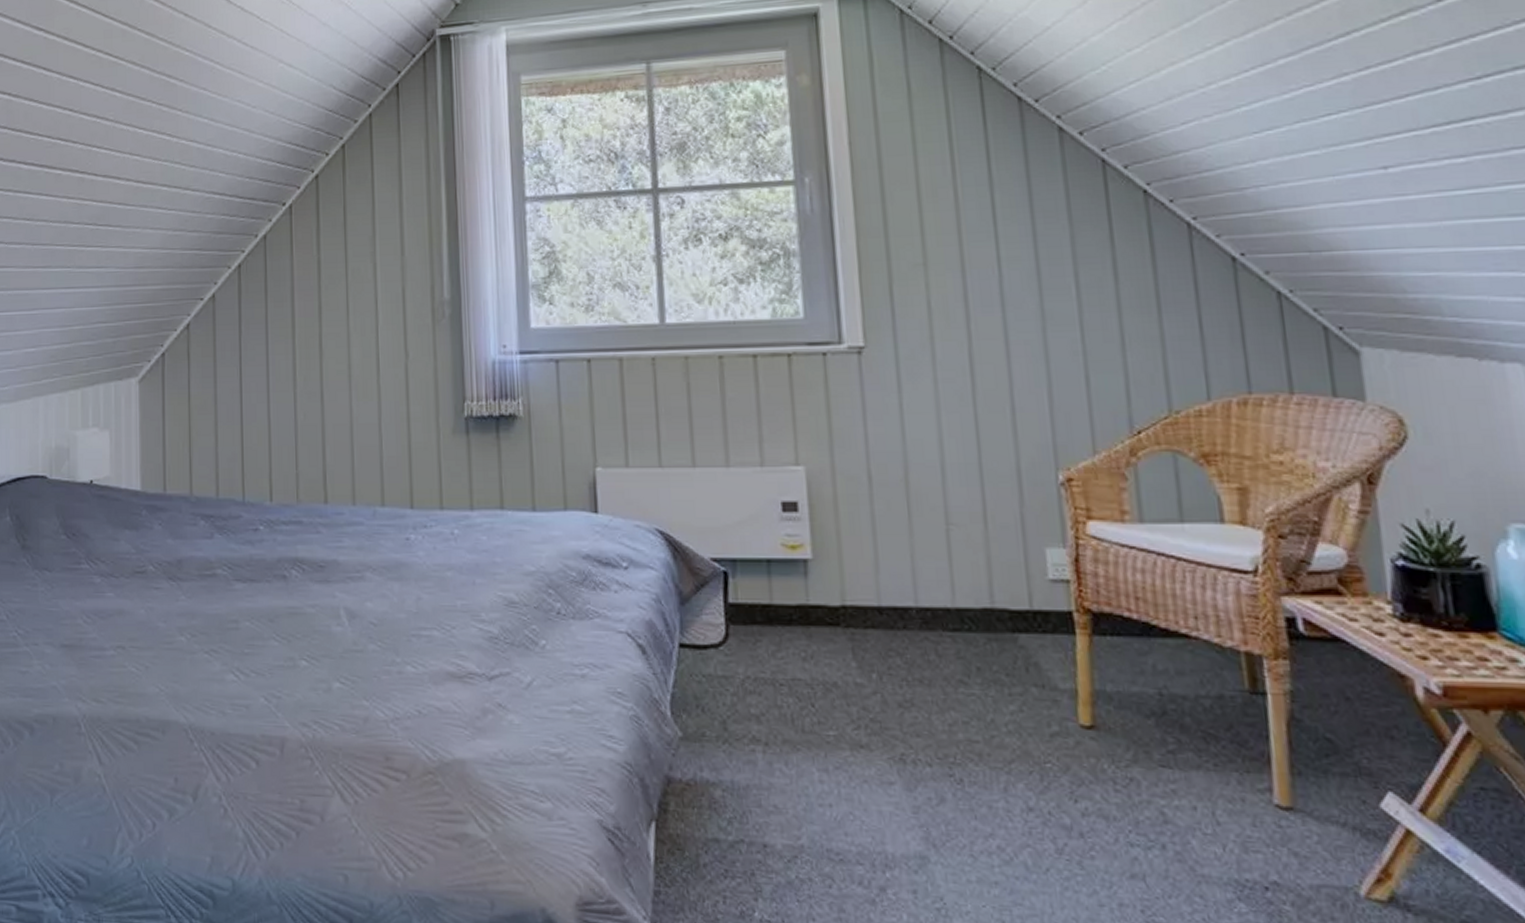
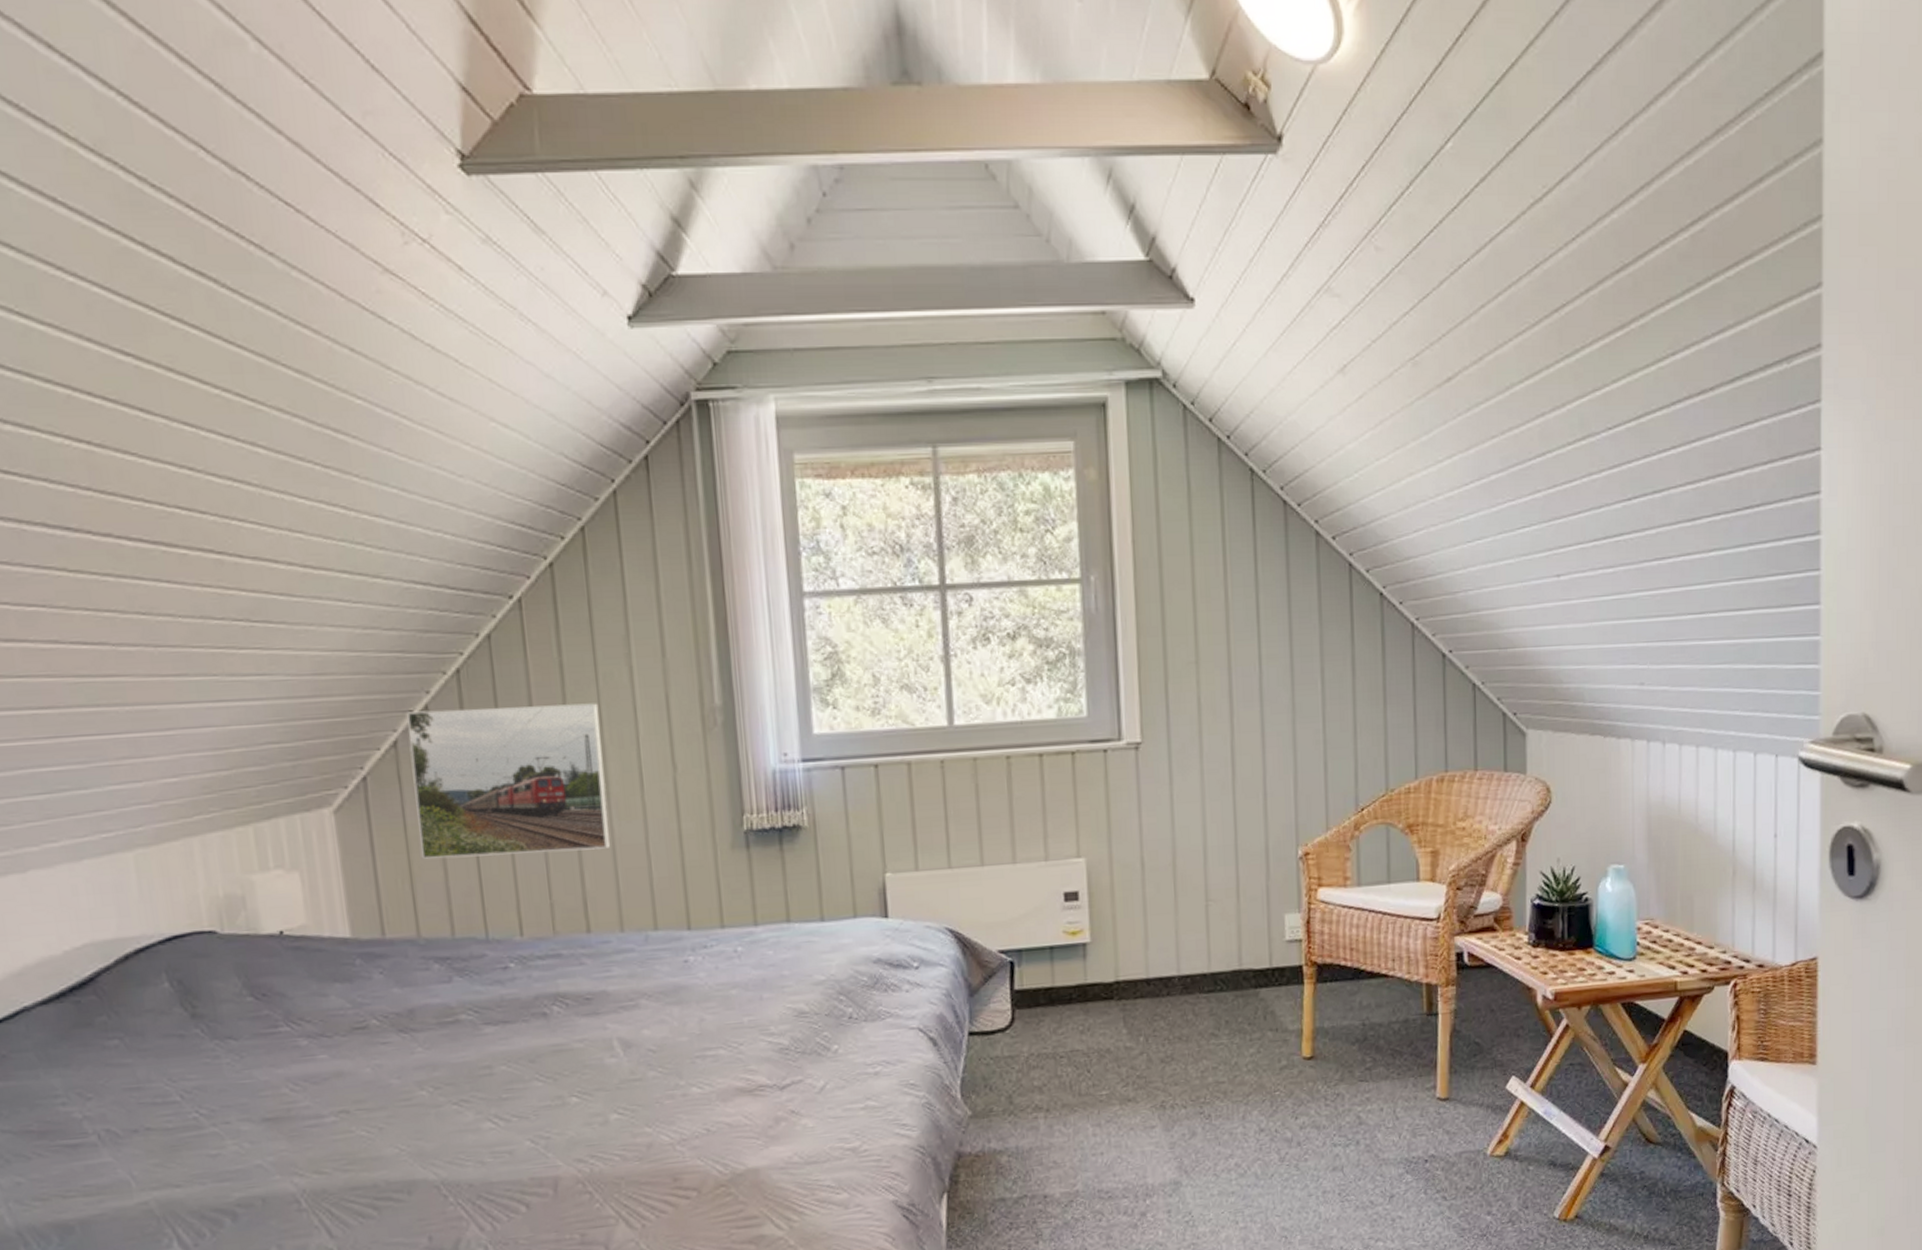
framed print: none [198,295,349,427] -> present [407,703,611,859]

